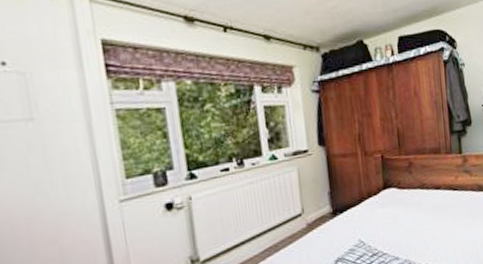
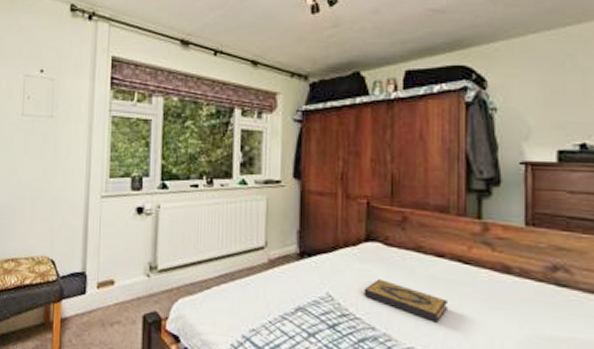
hardback book: none [387,217,447,241] -> present [364,279,449,323]

